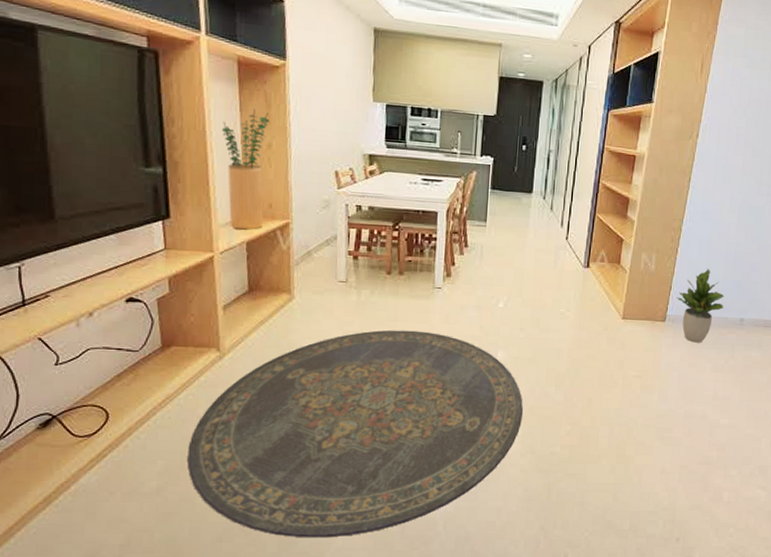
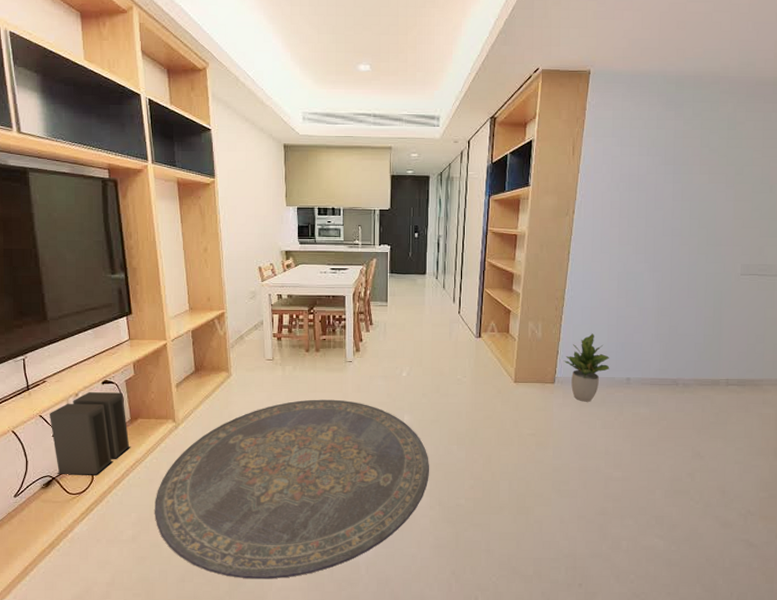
speaker: none [51,312,161,414] -> present [49,392,131,475]
vase: present [222,109,270,230] -> none [168,220,205,320]

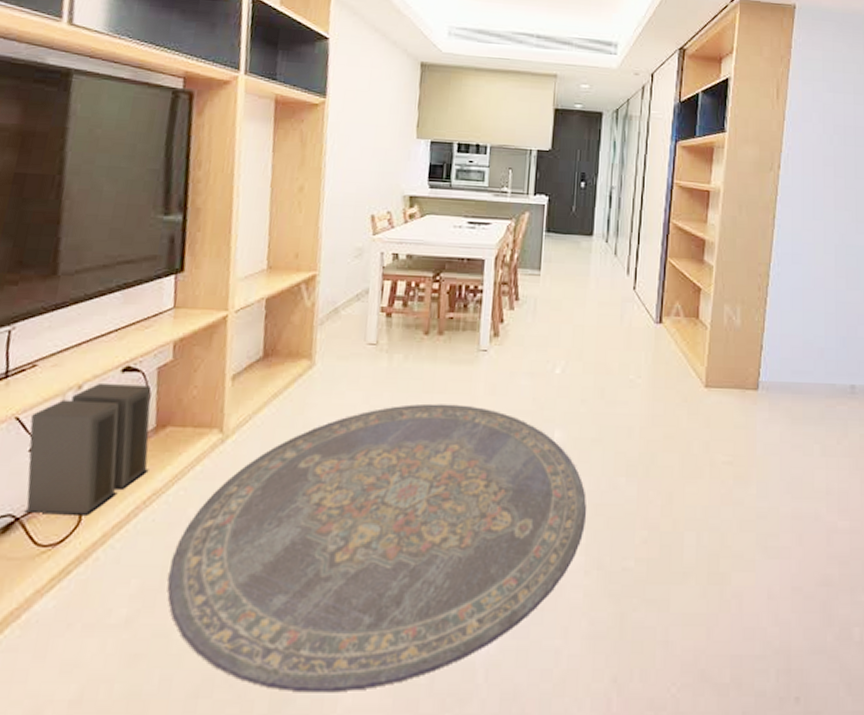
potted plant: present [563,333,610,402] -> none [769,323,829,418]

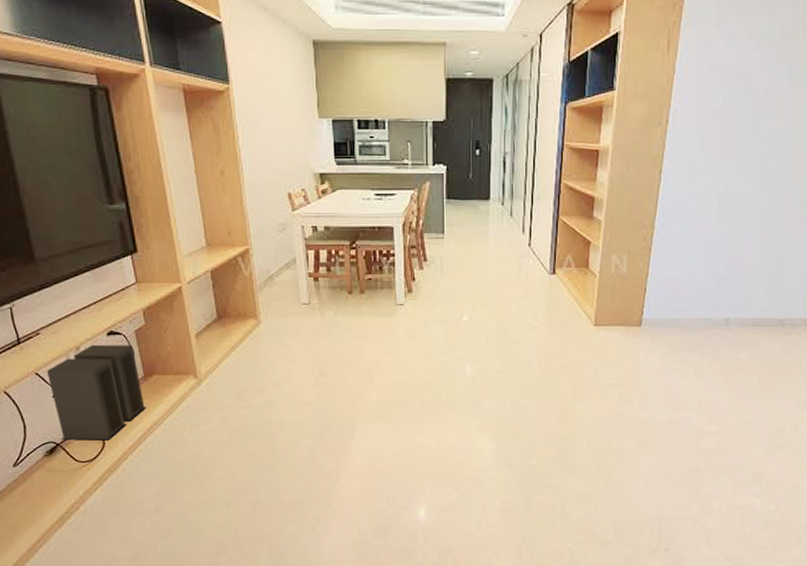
rug: present [168,403,586,693] -> none [178,349,495,551]

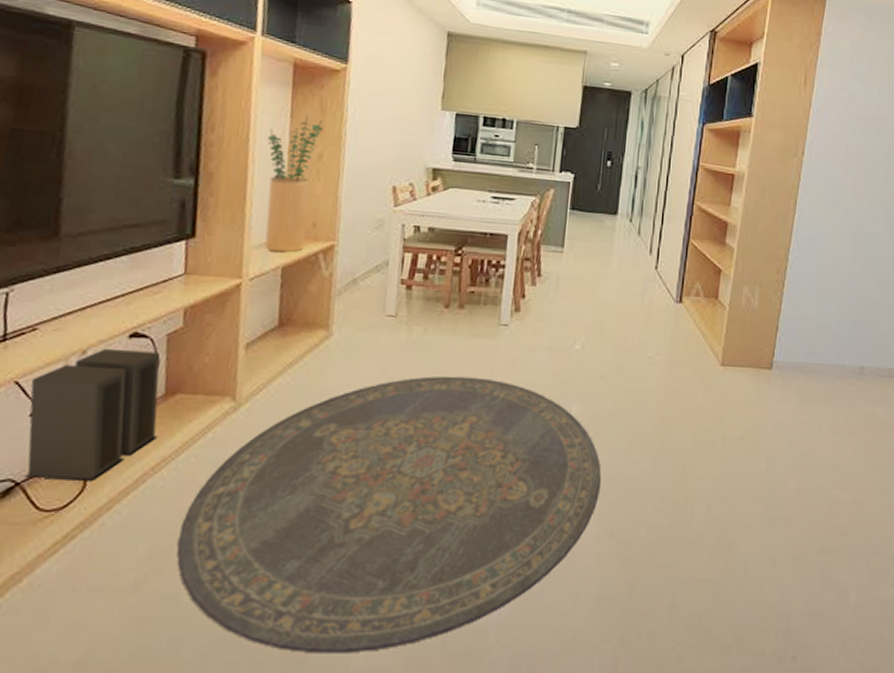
vase: none [176,137,225,259] -> present [265,115,324,253]
rug: none [178,349,495,551] -> present [177,376,601,654]

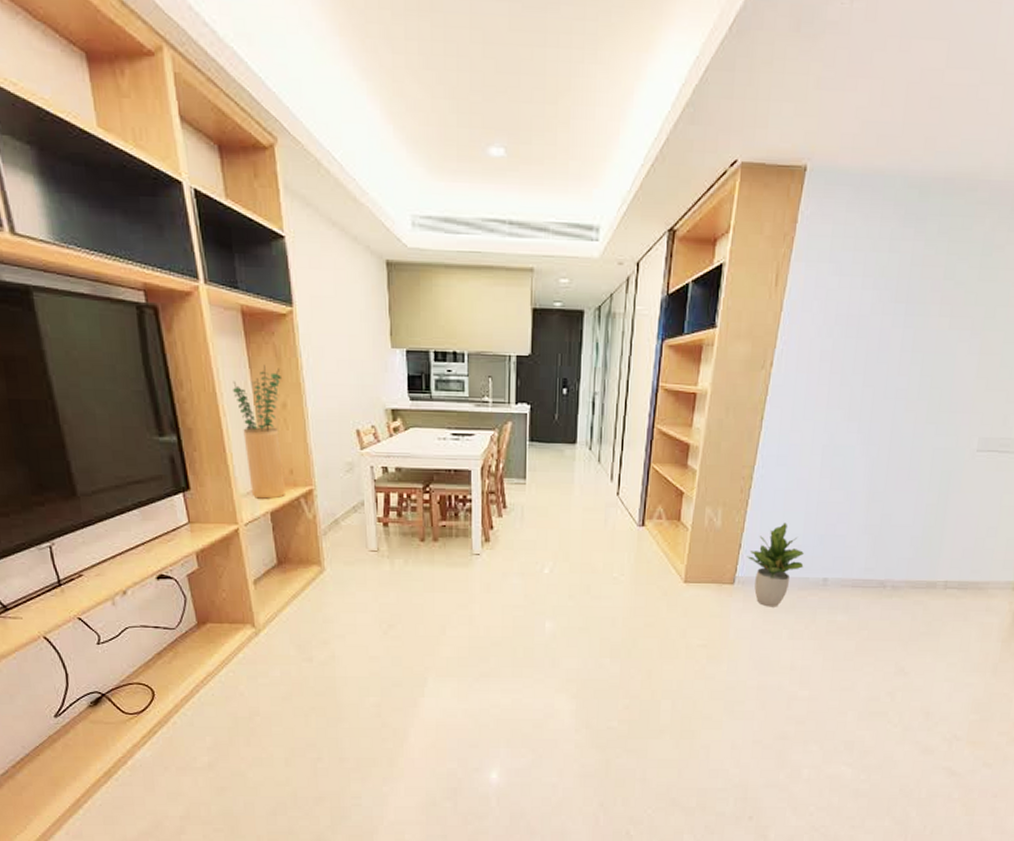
speaker: present [23,349,161,481] -> none [90,589,200,692]
rug: present [177,376,601,654] -> none [234,601,575,812]
potted plant: none [783,306,840,396] -> present [746,522,804,607]

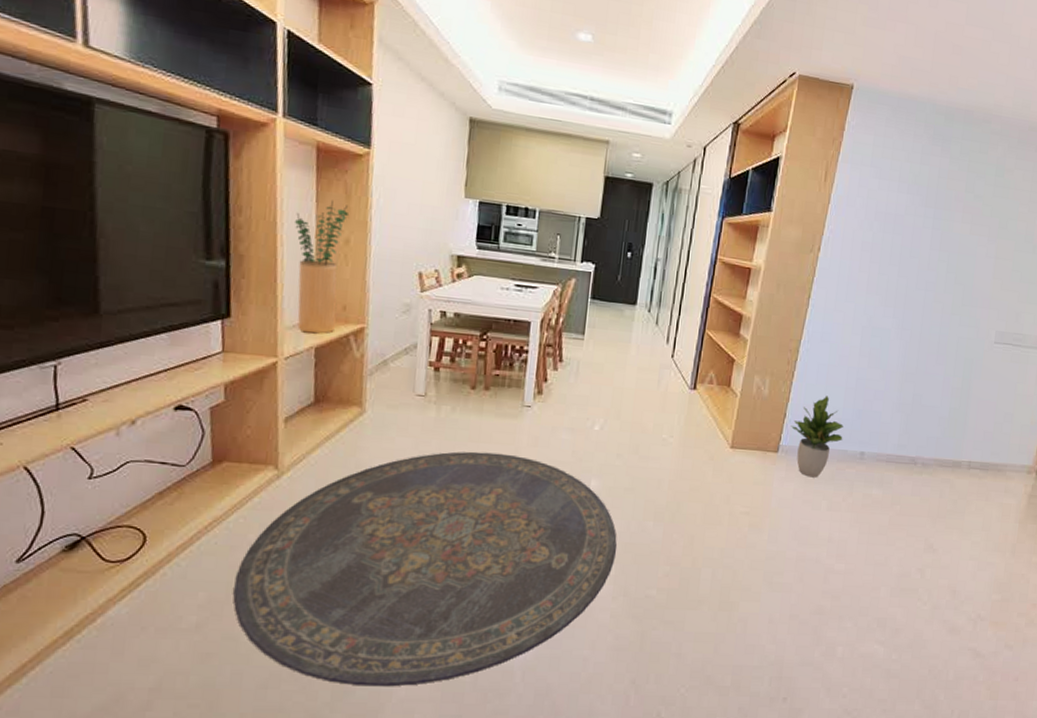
rug: none [234,601,575,812] -> present [233,451,617,687]

